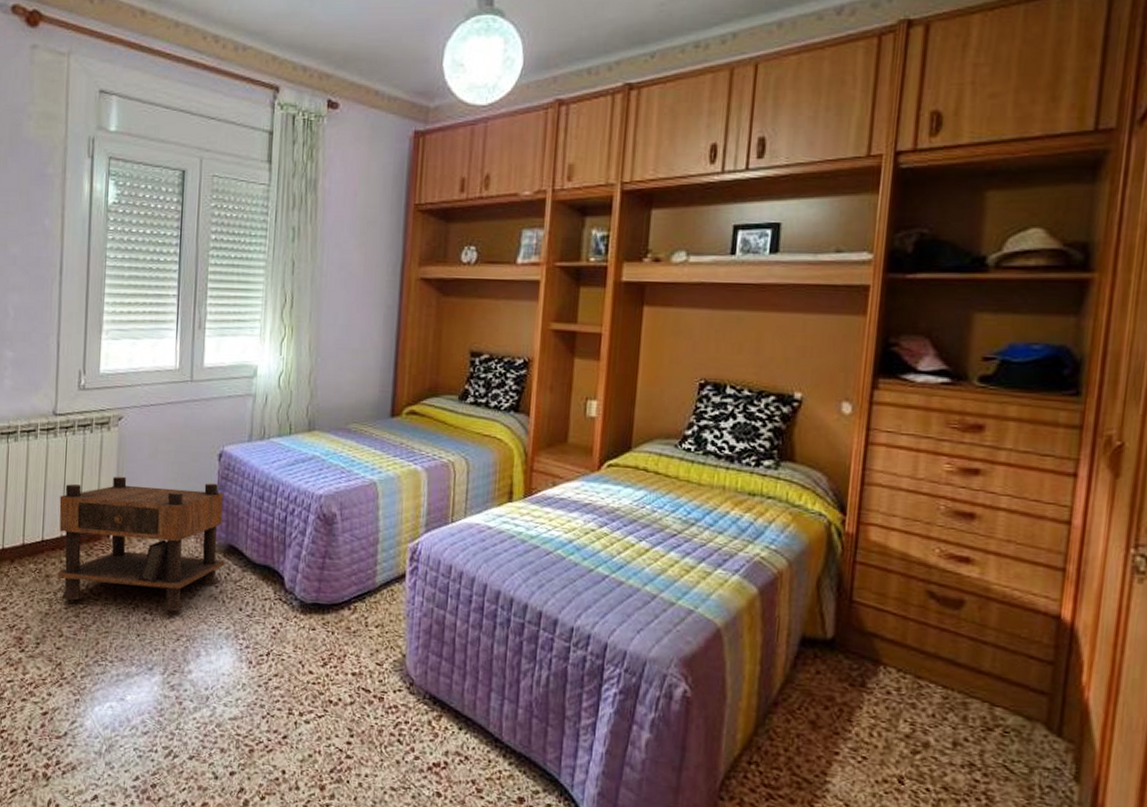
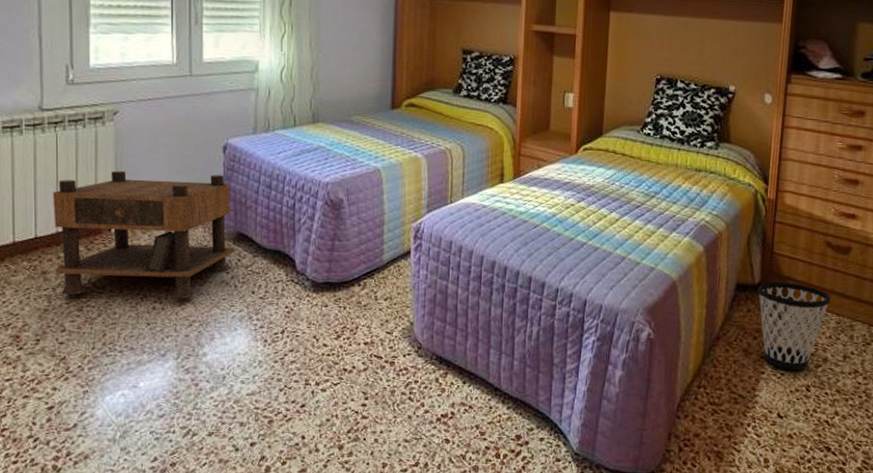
wastebasket: none [830,637,935,756] -> present [757,281,831,371]

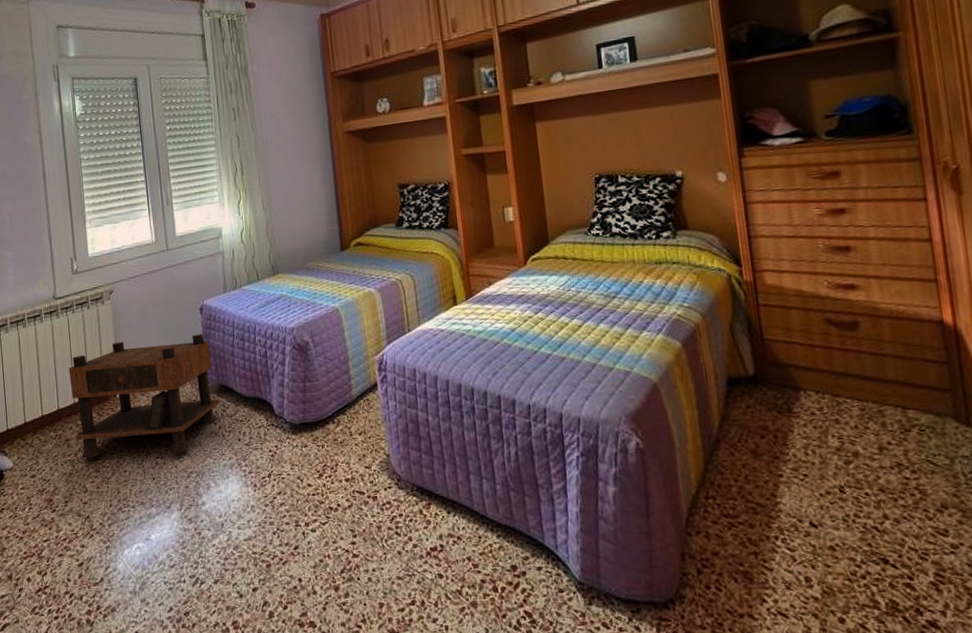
wastebasket: present [757,281,831,371] -> none [754,369,847,471]

